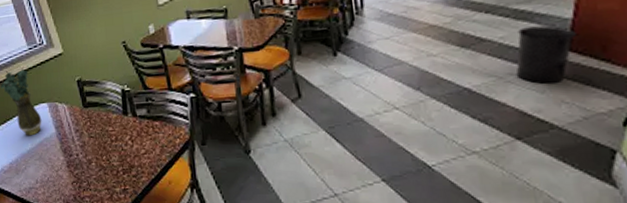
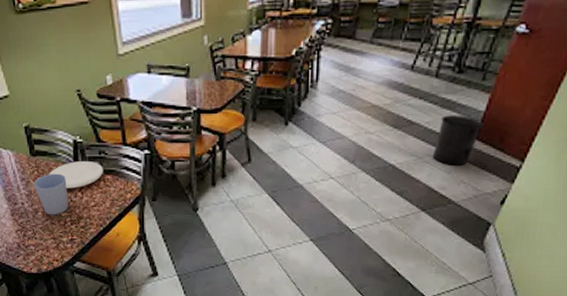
dixie cup: none [87,122,120,165] -> present [34,173,68,216]
plate: none [100,109,151,138] -> present [49,161,103,189]

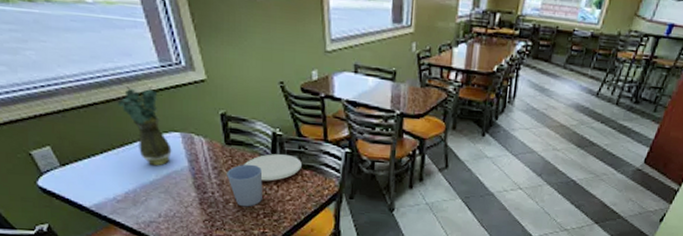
waste bin: present [432,115,485,165] -> none [608,140,653,185]

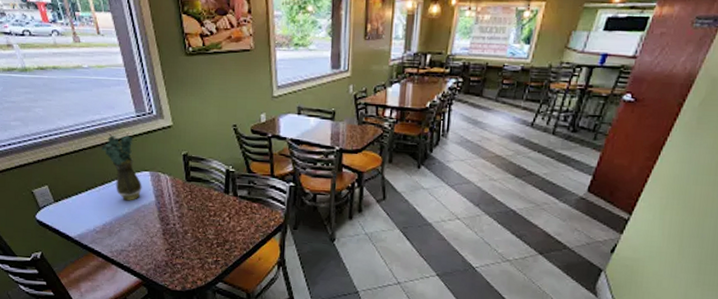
dixie cup: present [227,164,263,207] -> none [186,198,217,237]
plate: present [244,154,302,182] -> none [201,189,251,214]

